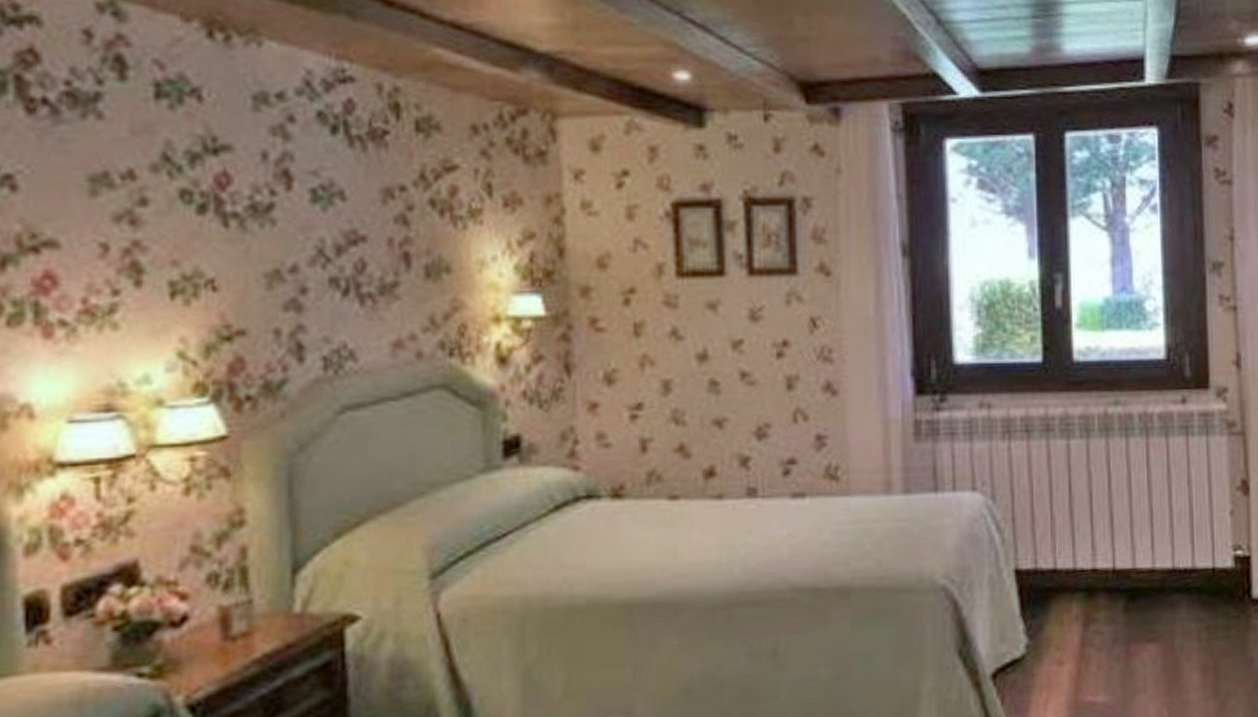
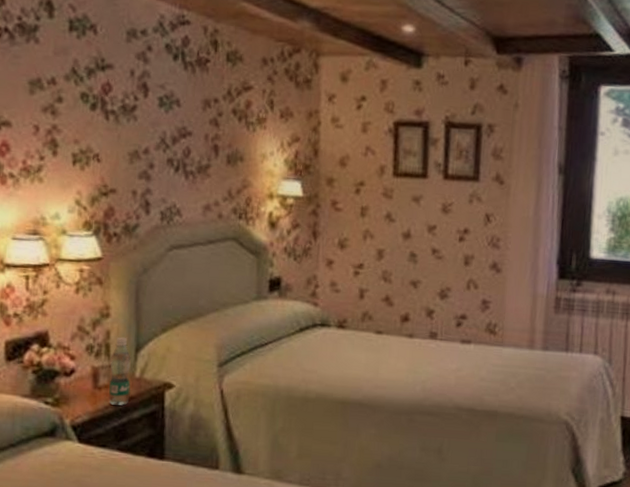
bottle: none [249,553,286,663] -> present [109,337,131,406]

